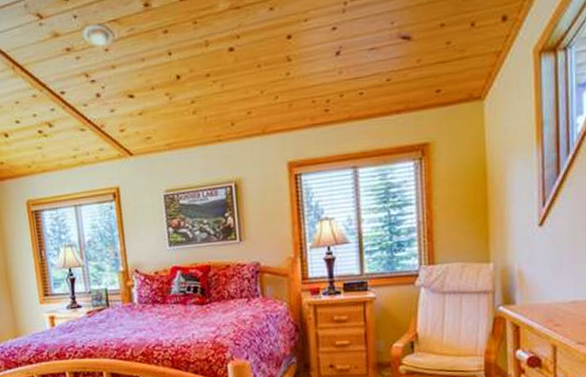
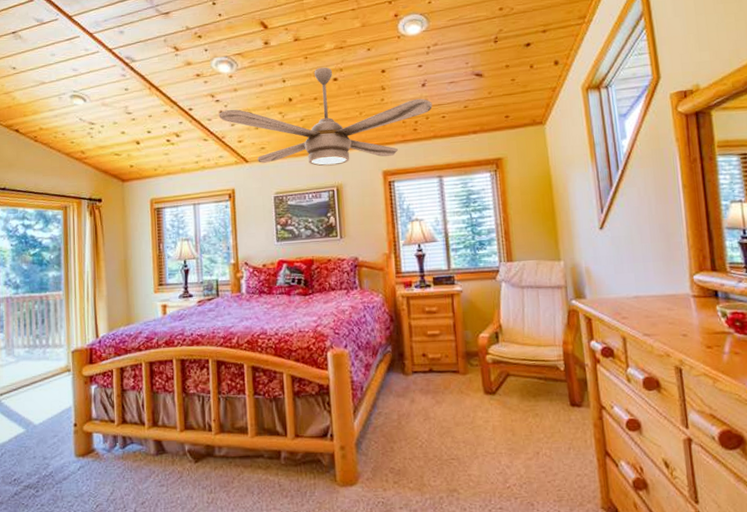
ceiling fan: none [95,33,348,159] -> present [218,67,432,167]

